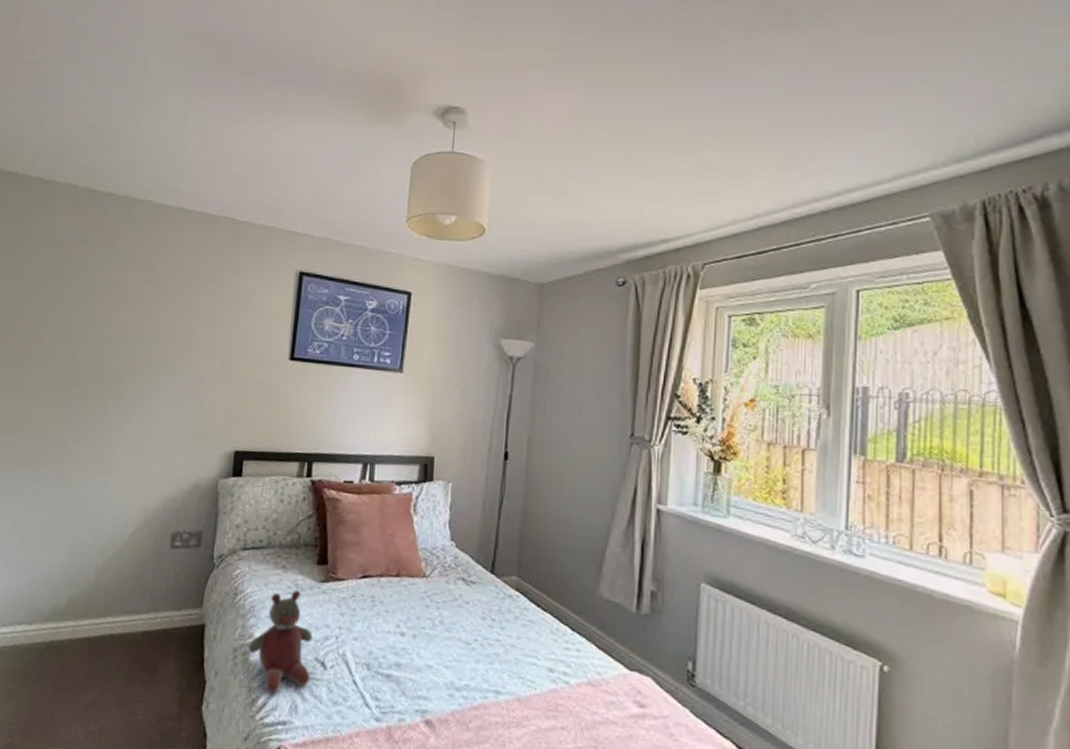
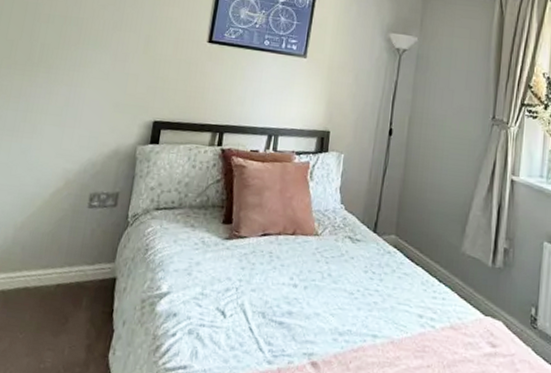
stuffed bear: present [247,590,313,694] -> none [155,246,215,341]

